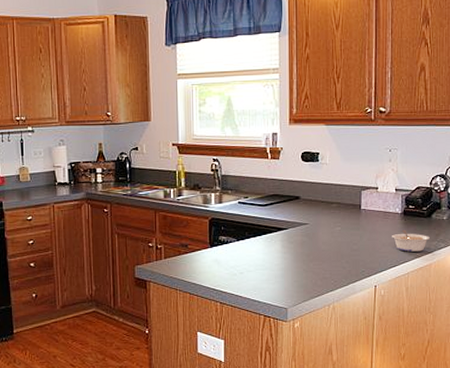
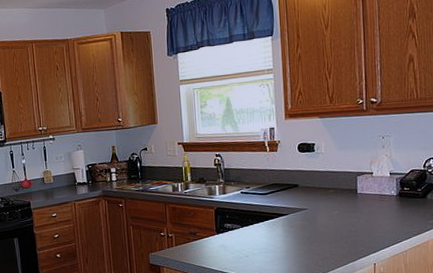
legume: present [392,229,430,252] -> none [388,210,426,231]

